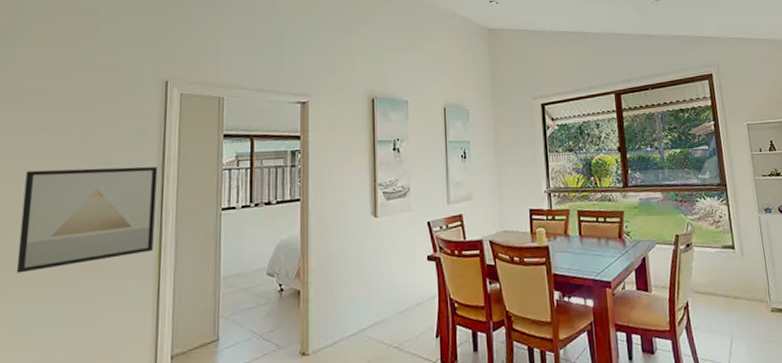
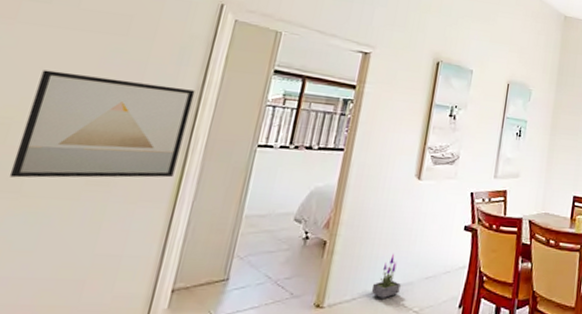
potted plant: none [350,293,377,340] -> present [372,253,401,300]

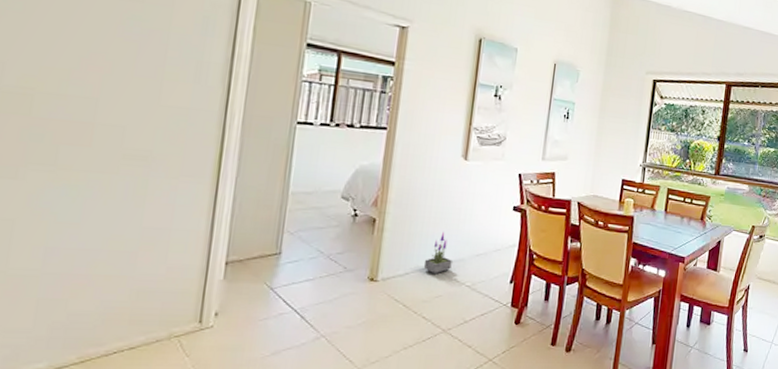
wall art: present [9,70,195,178] -> none [41,37,225,153]

